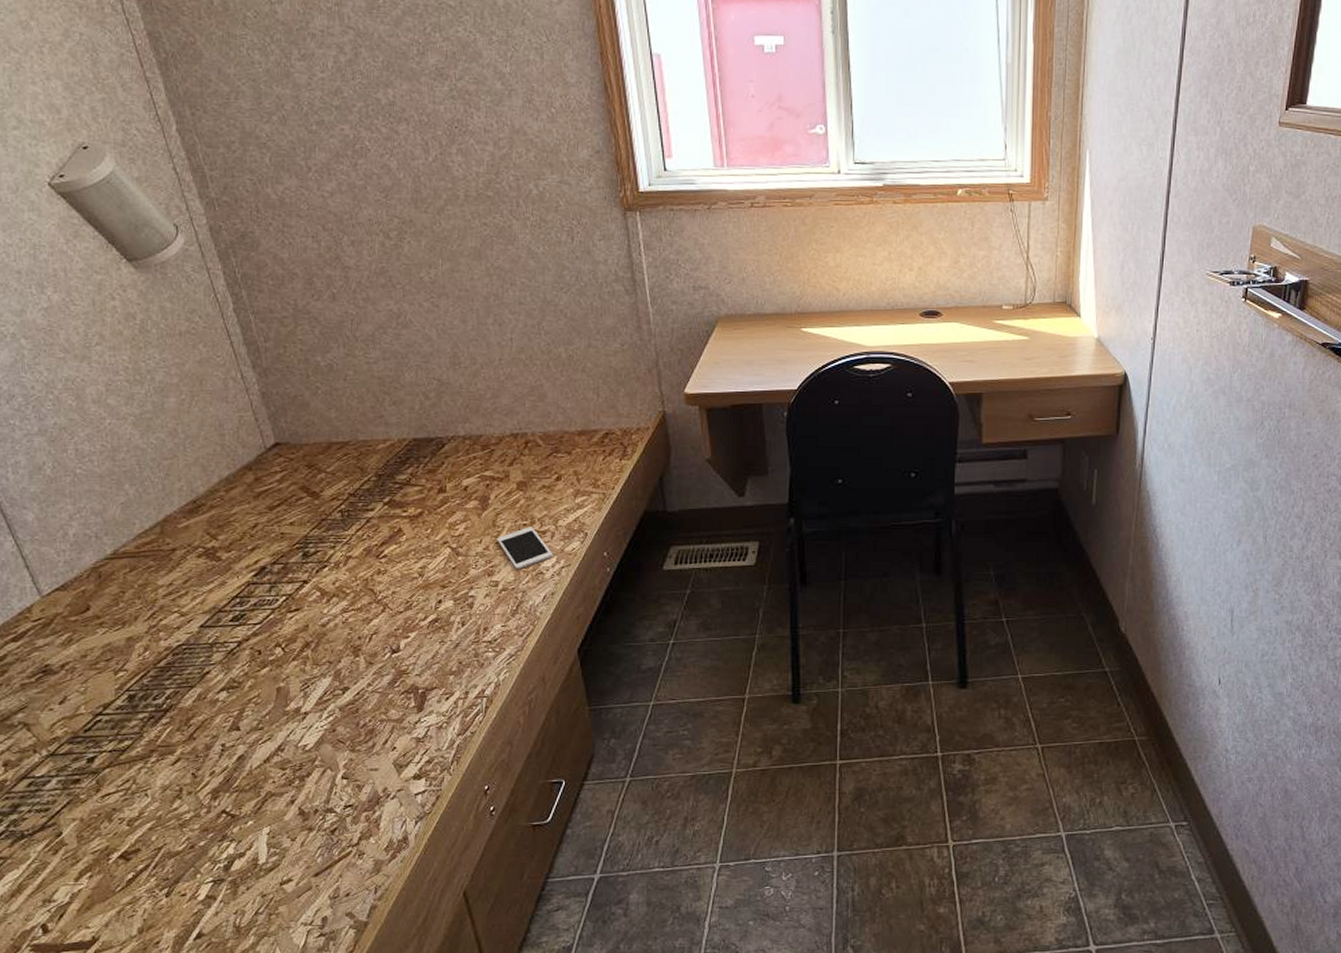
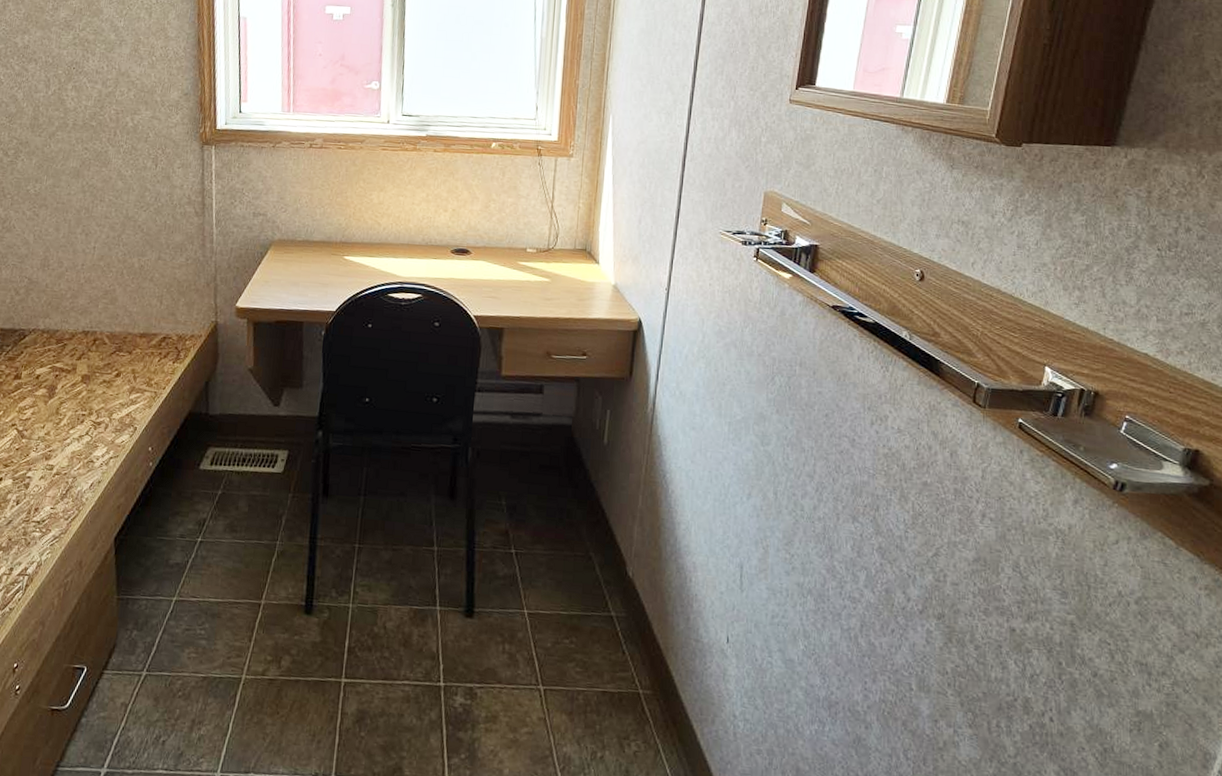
cell phone: present [497,527,553,570] -> none [57,417,104,457]

